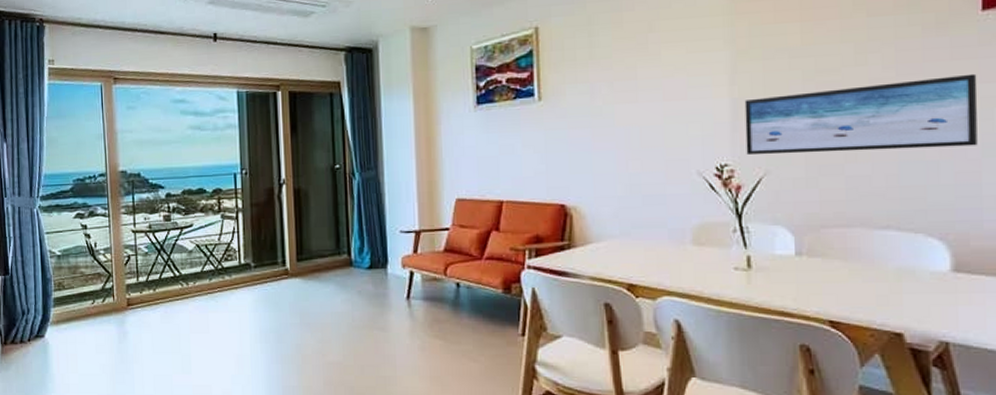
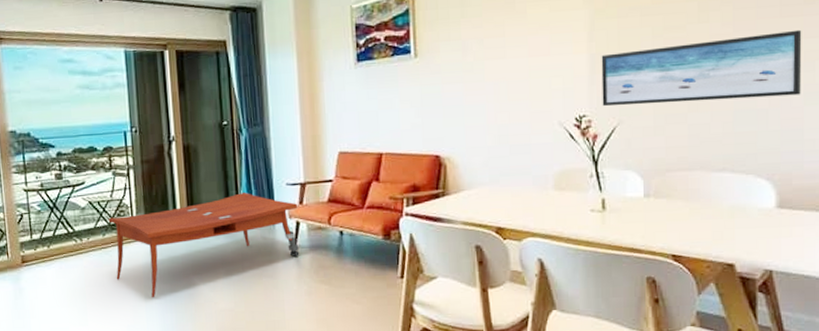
coffee table: none [215,238,413,346] -> present [108,192,300,297]

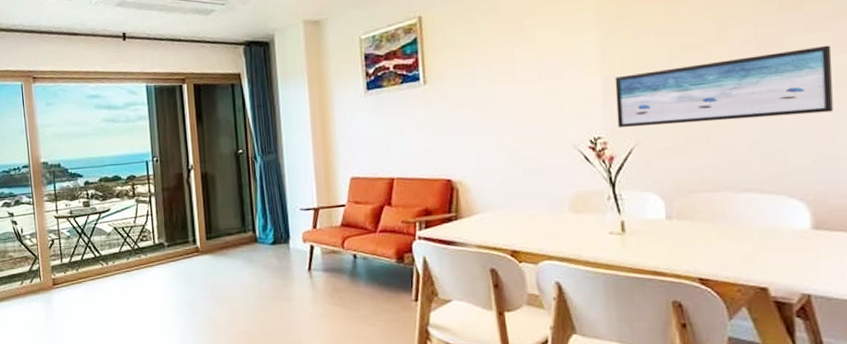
coffee table: present [108,192,300,297] -> none [132,217,314,318]

